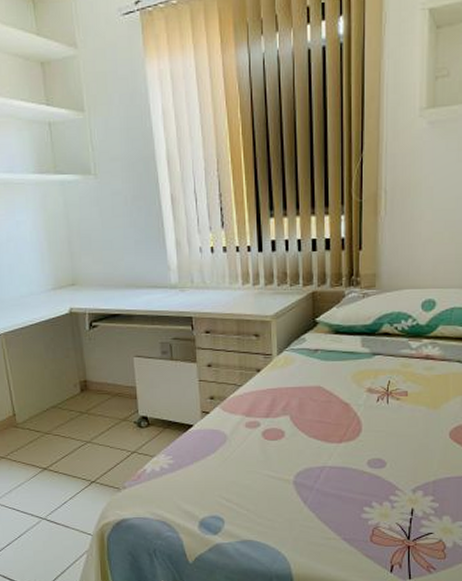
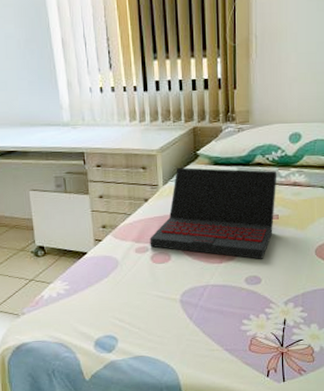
laptop: none [261,336,407,440] -> present [150,168,277,259]

